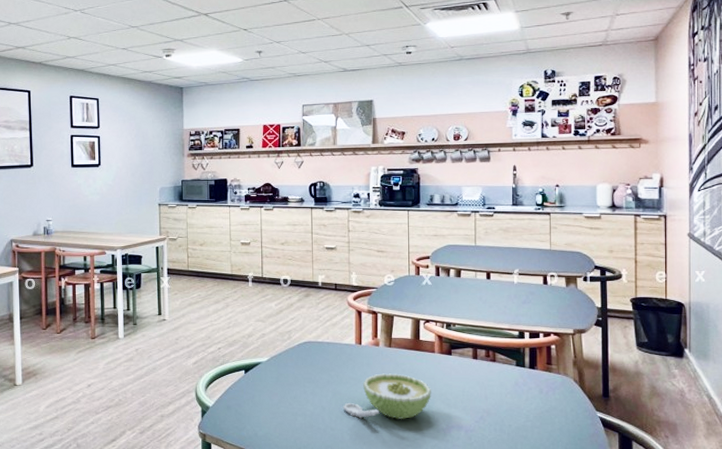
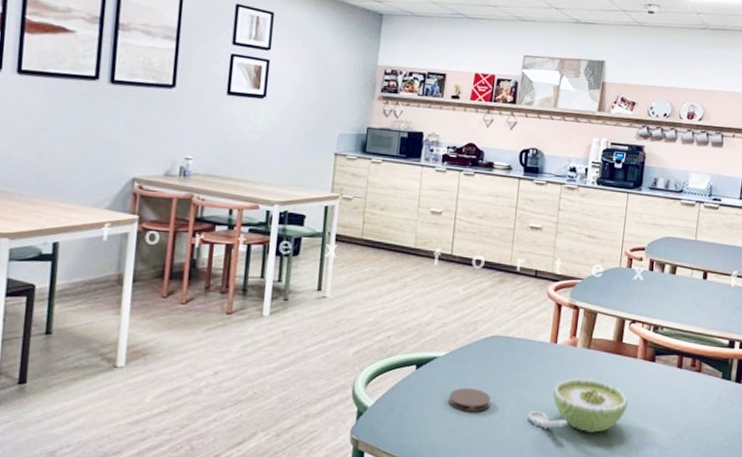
coaster: none [275,386,310,406] -> present [448,387,491,412]

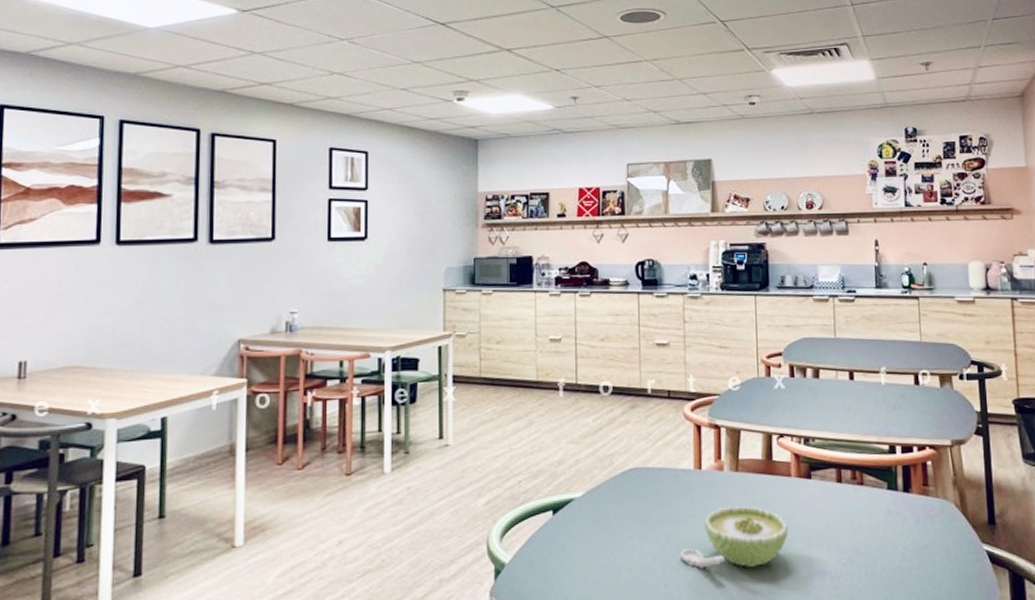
coaster: present [448,387,491,412] -> none [592,529,638,558]

